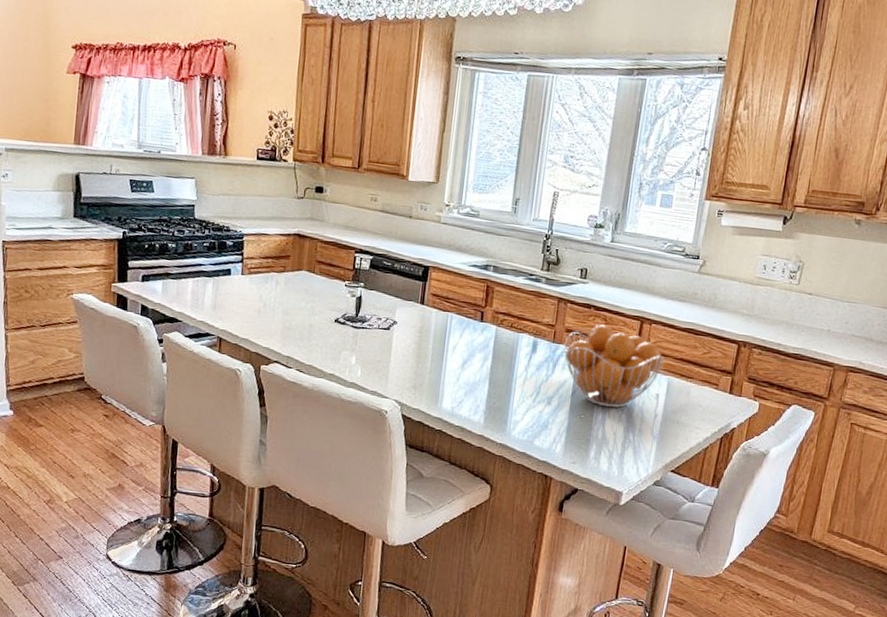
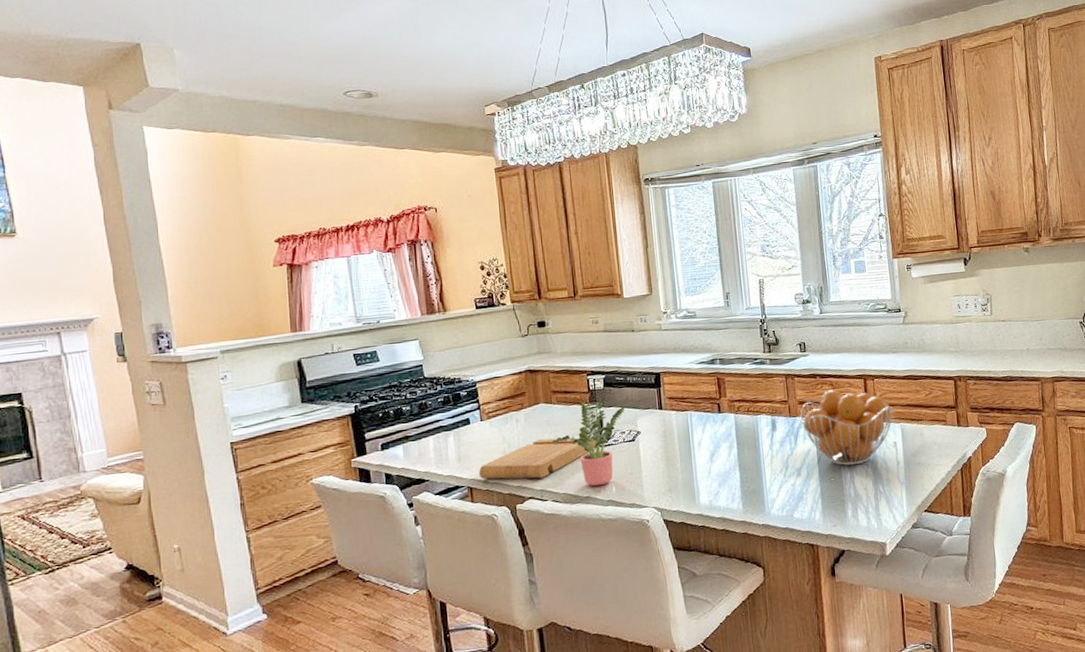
cutting board: none [231,305,350,345] -> present [479,438,596,479]
potted plant: none [306,278,386,367] -> present [551,401,624,487]

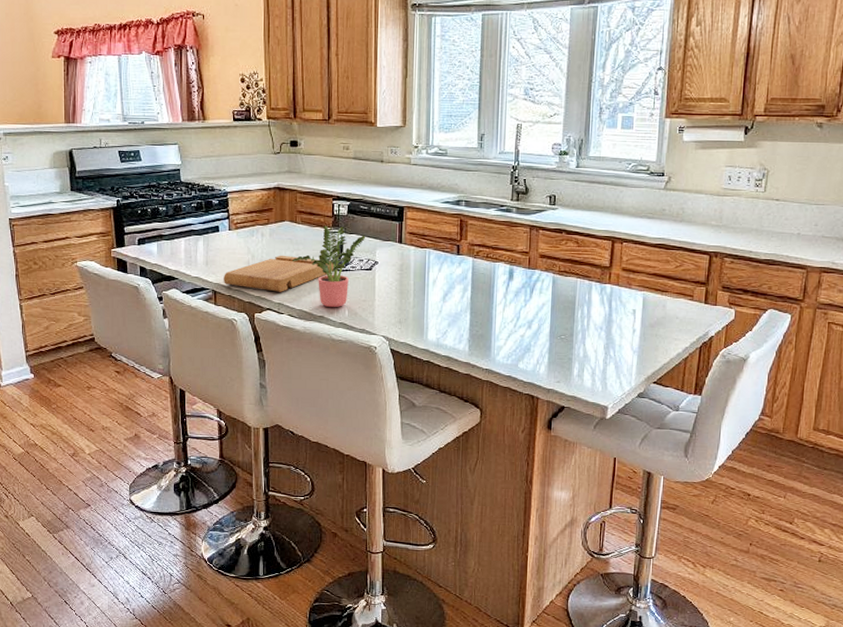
fruit basket: present [800,389,893,466] -> none [539,247,638,327]

